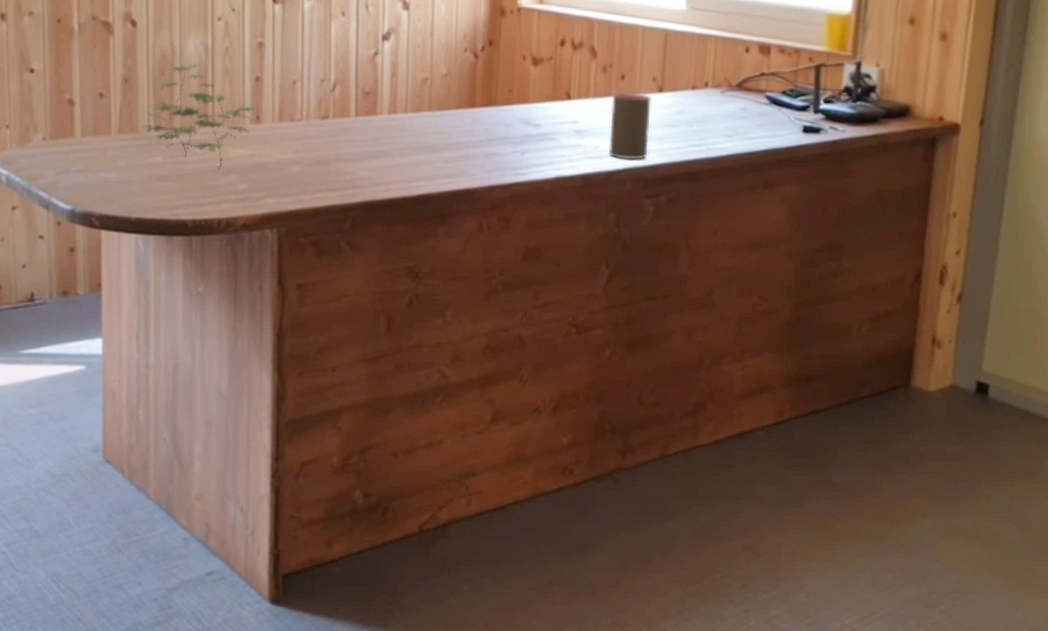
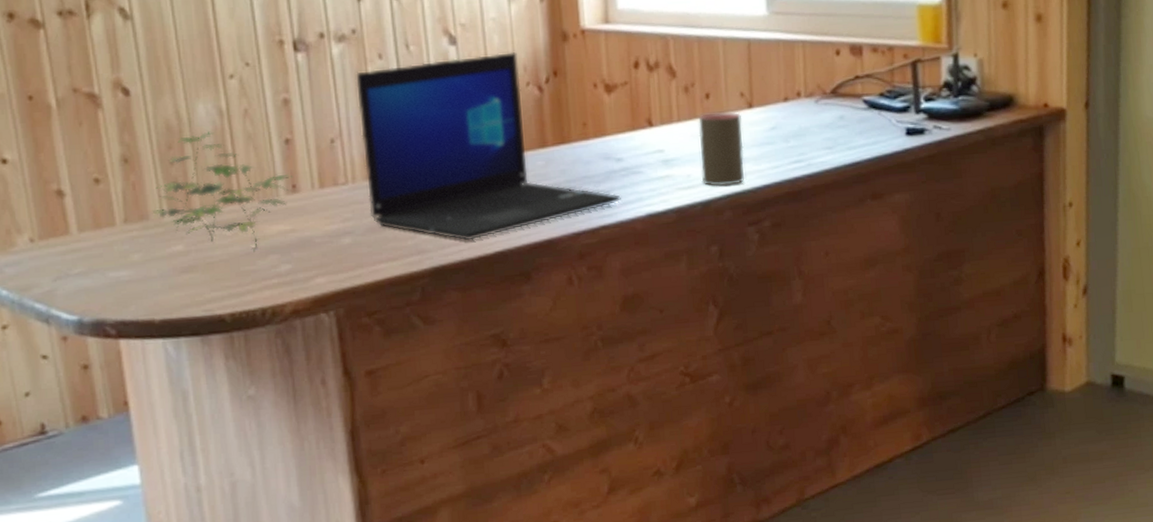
laptop: none [318,21,535,182] -> present [356,52,621,241]

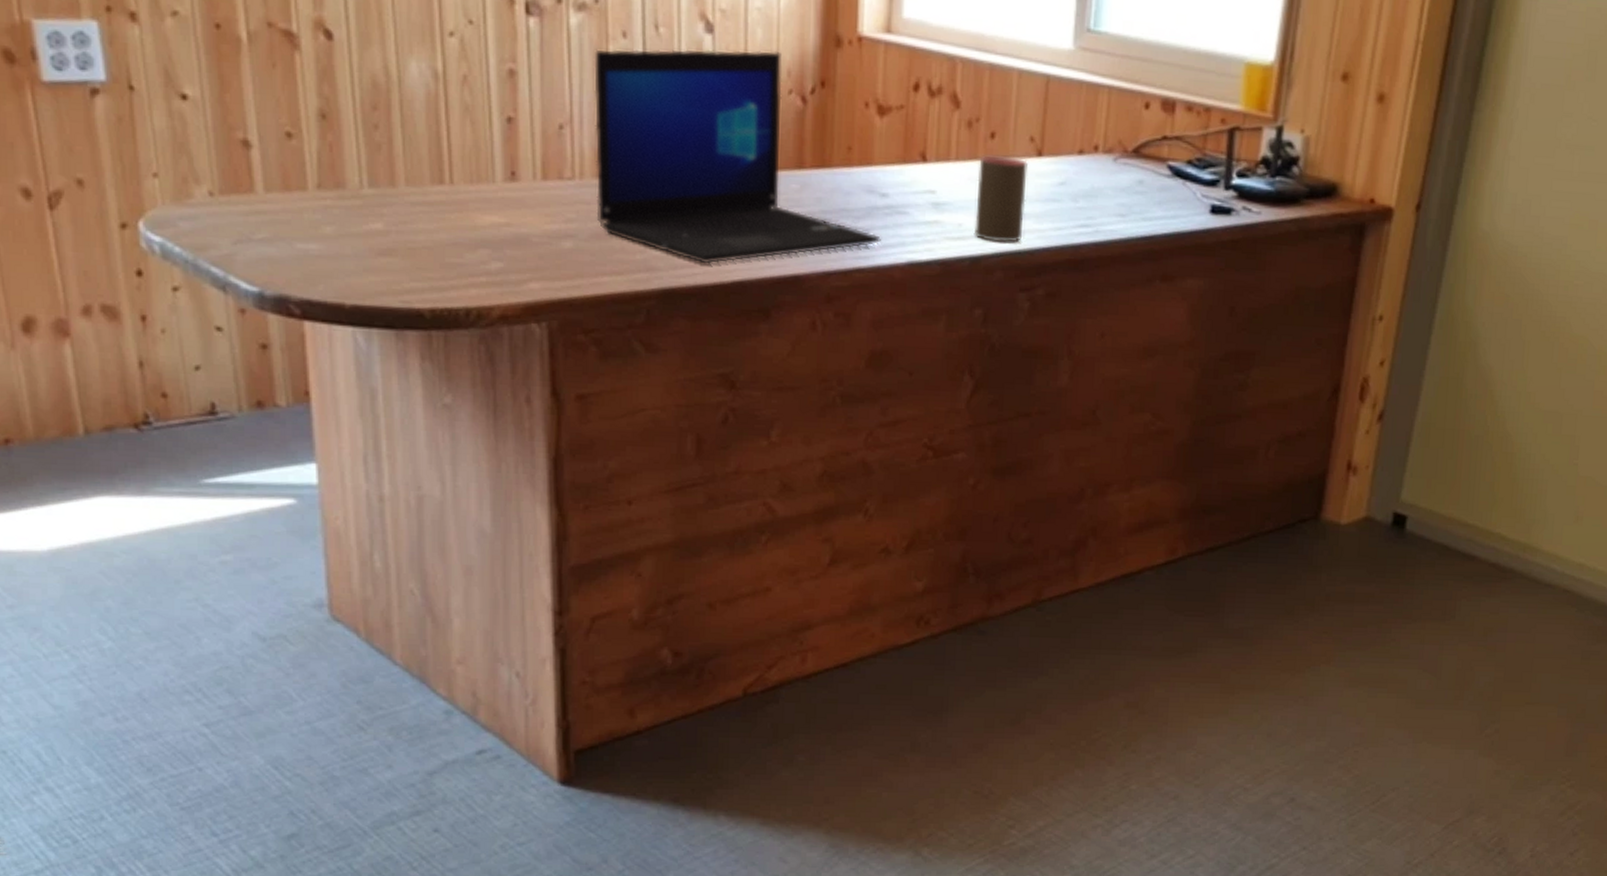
plant: present [153,131,293,252] -> none [351,95,513,243]

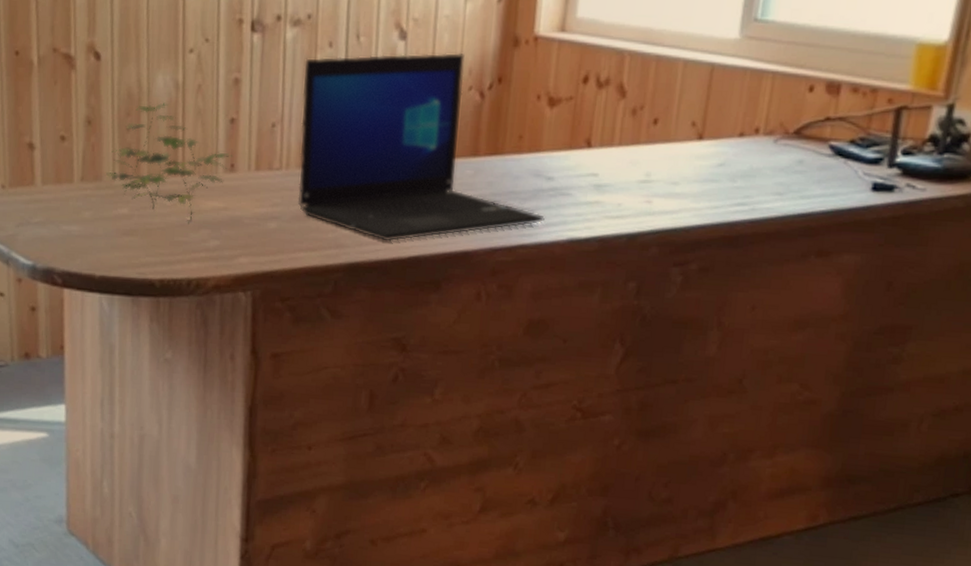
plant: none [351,95,513,243] -> present [106,102,233,225]
cup: present [973,155,1028,243] -> none [632,140,688,221]

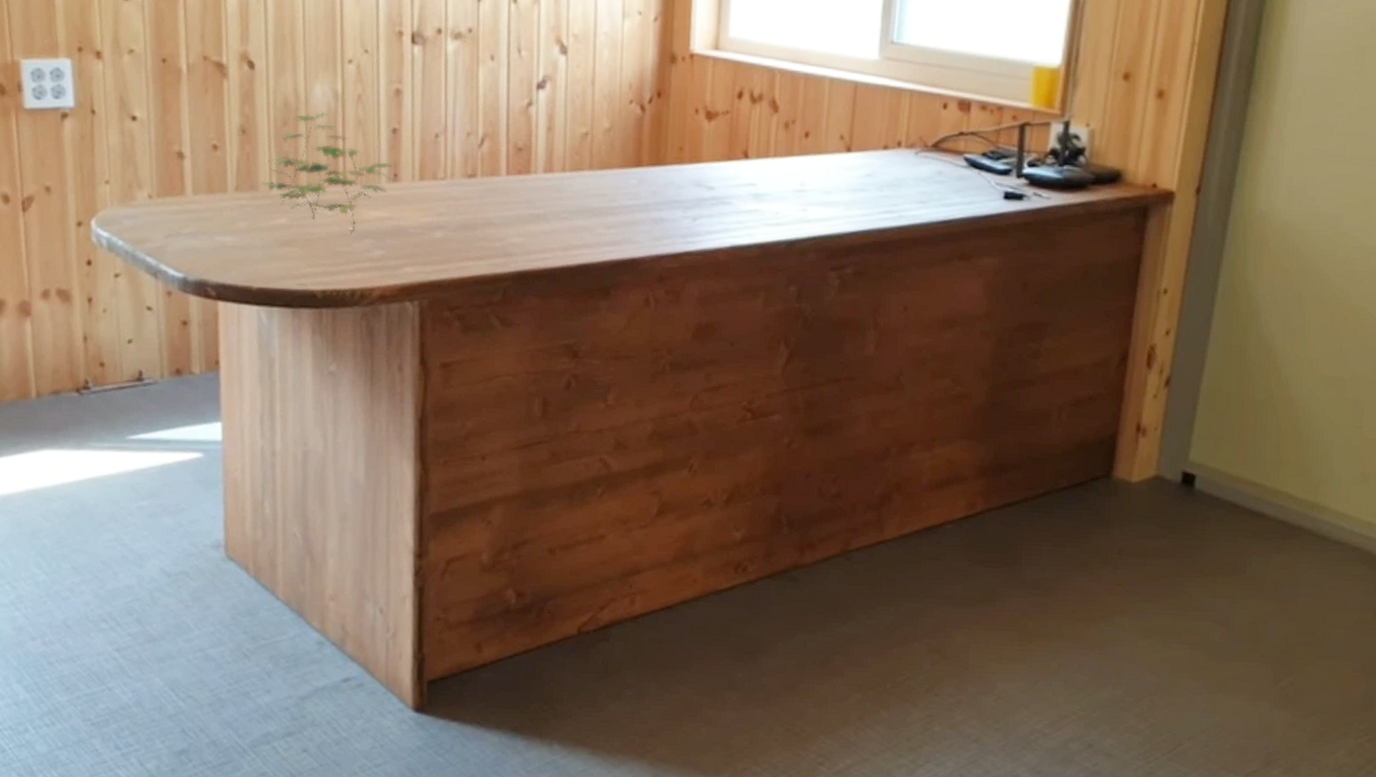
laptop: present [298,53,545,242] -> none [464,68,708,250]

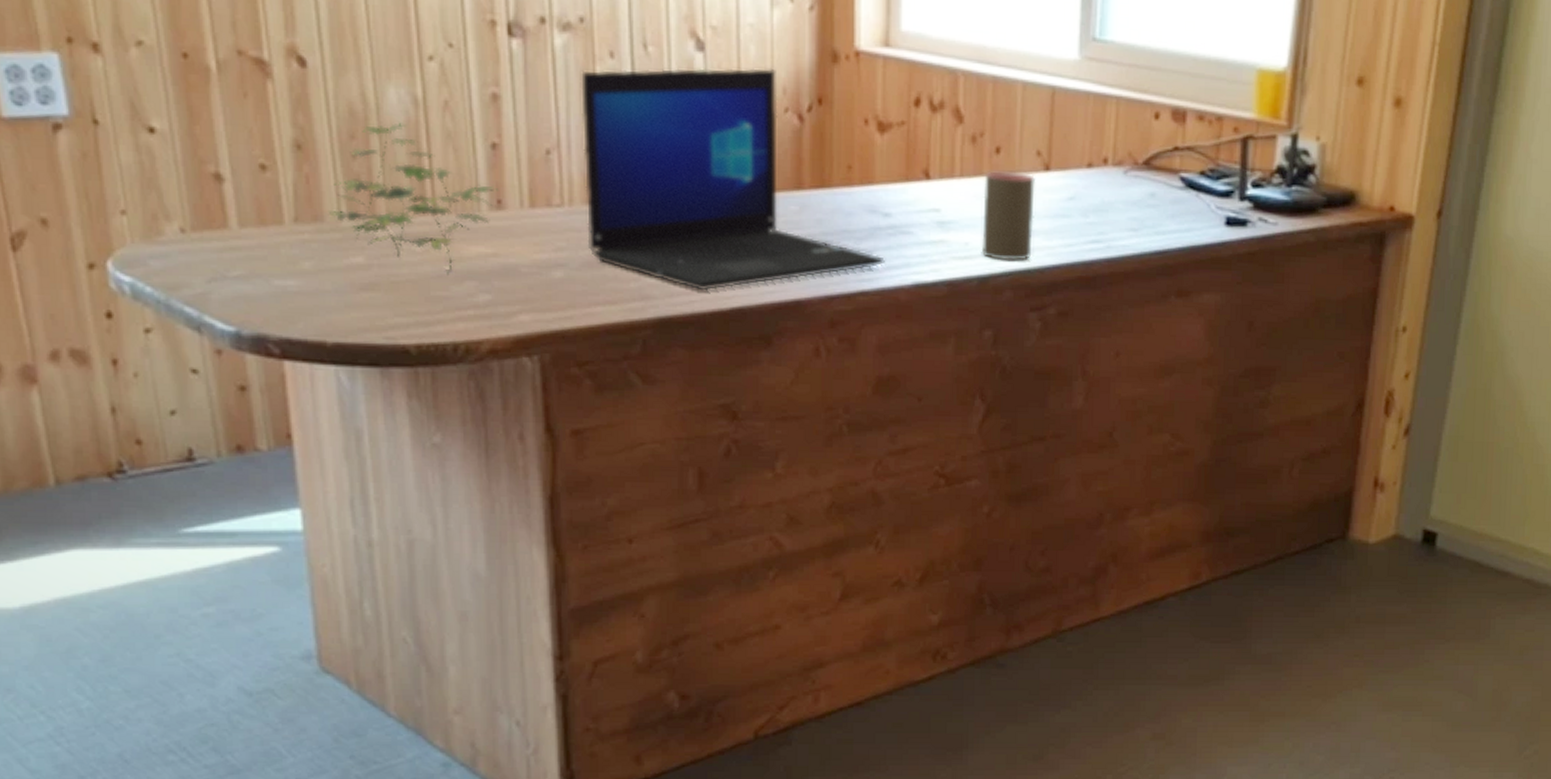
laptop: none [464,68,708,250] -> present [581,68,885,291]
cup: none [789,152,838,228] -> present [981,171,1035,261]

